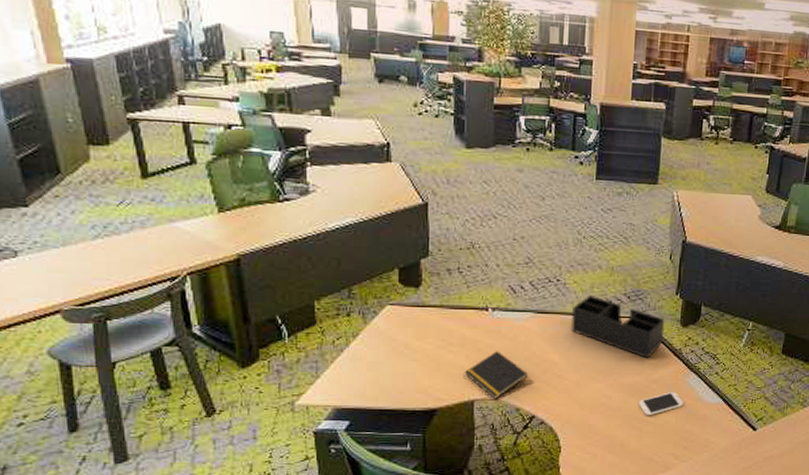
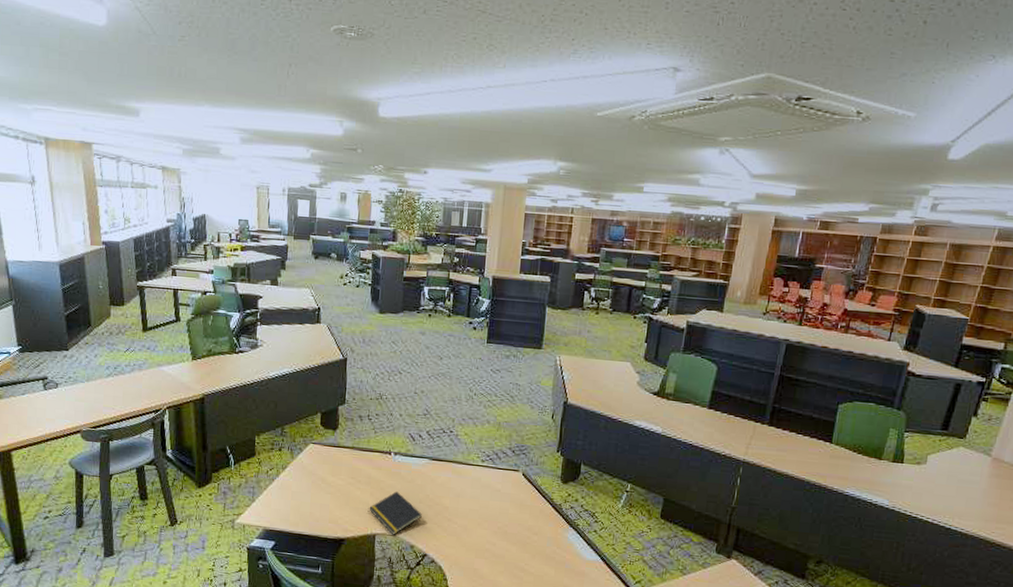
desk organizer: present [570,296,665,359] -> none [460,447,547,511]
smartphone: present [639,392,683,416] -> none [520,545,562,567]

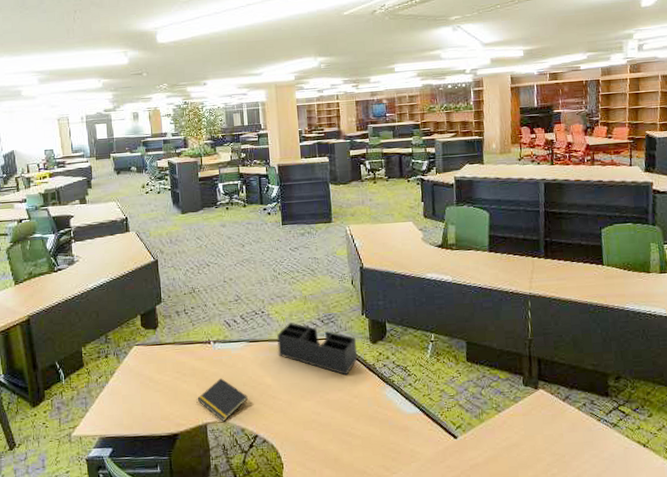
desk organizer: none [460,447,547,511] -> present [276,323,357,376]

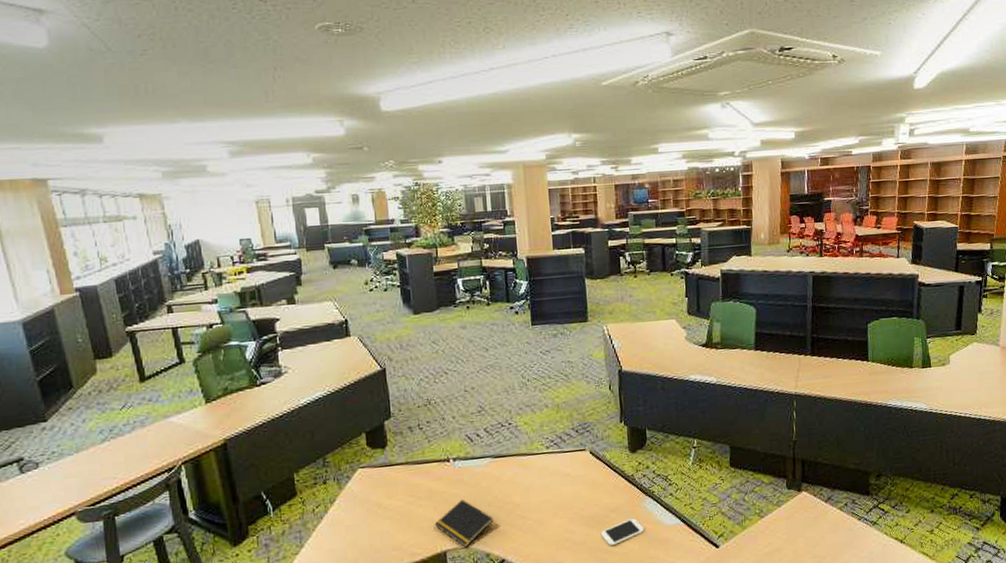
desk organizer: present [276,323,357,376] -> none [525,434,615,489]
smartphone: none [345,405,385,430] -> present [601,518,644,546]

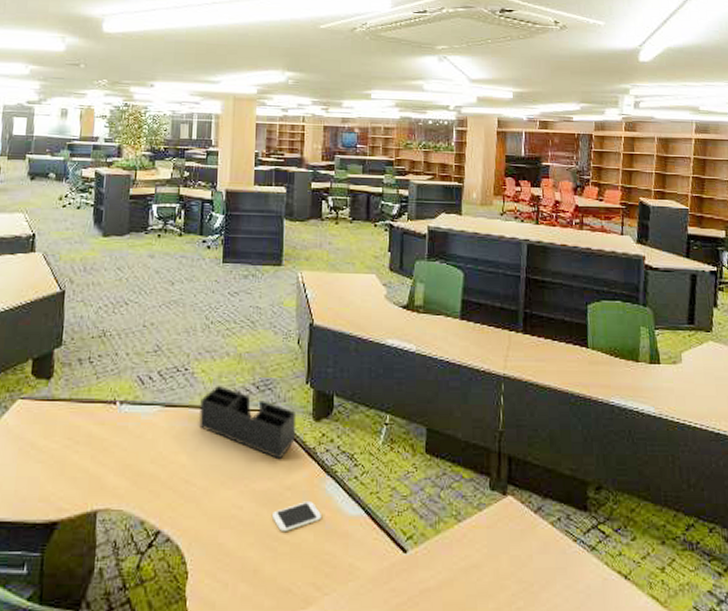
notepad: present [435,499,493,548] -> none [89,451,154,510]
desk organizer: none [525,434,615,489] -> present [198,386,297,460]

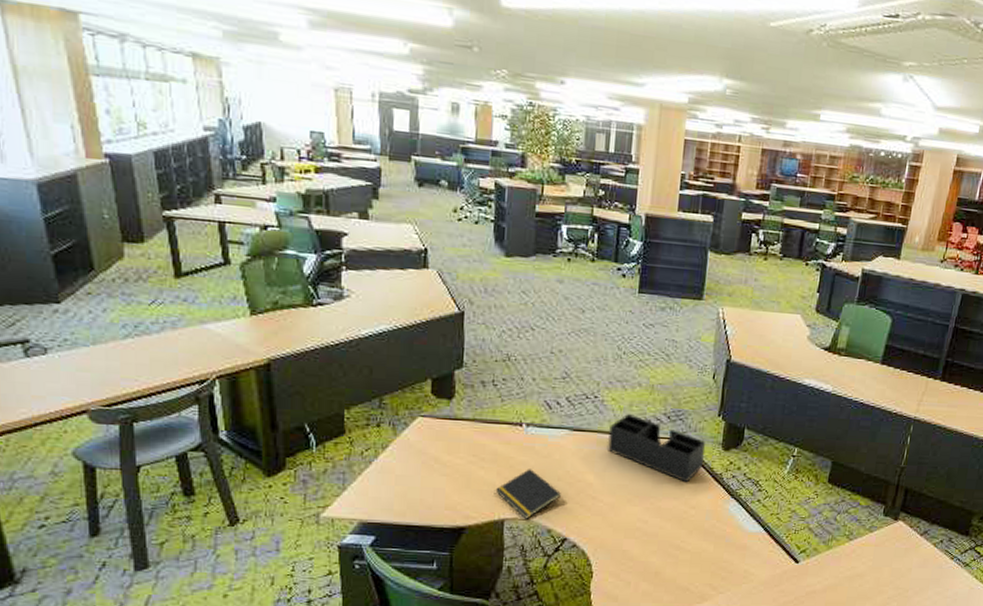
notepad: none [89,451,154,510] -> present [496,469,561,519]
smartphone: present [272,502,321,533] -> none [676,519,722,544]

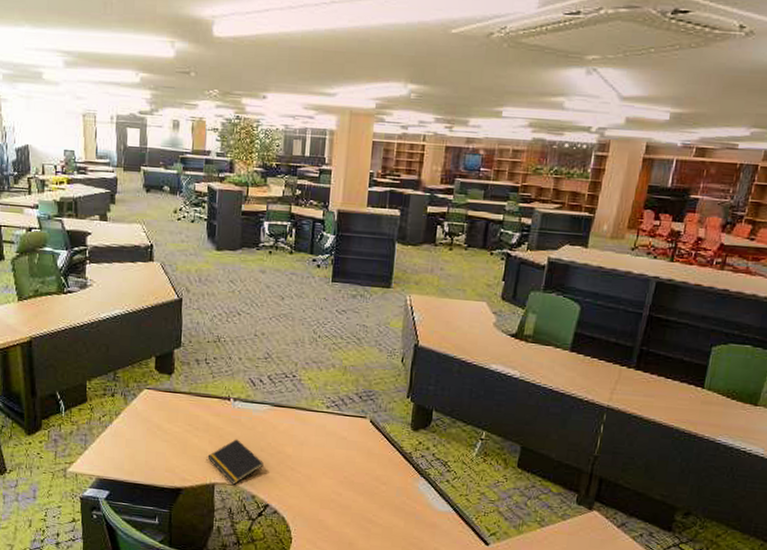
desk organizer: present [606,414,706,483] -> none [304,393,396,460]

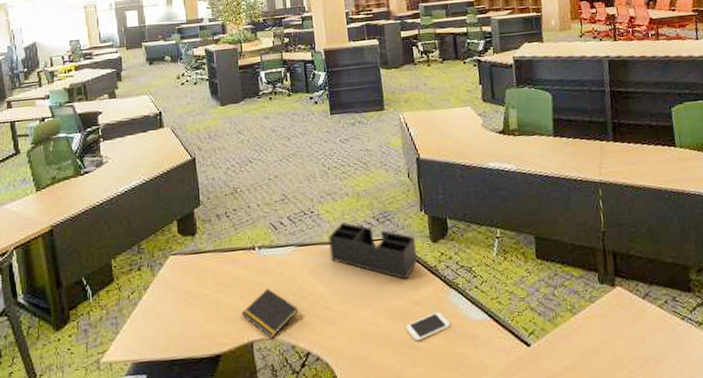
desk organizer: none [304,393,396,460] -> present [328,222,417,280]
smartphone: none [368,495,412,518] -> present [406,312,450,342]

